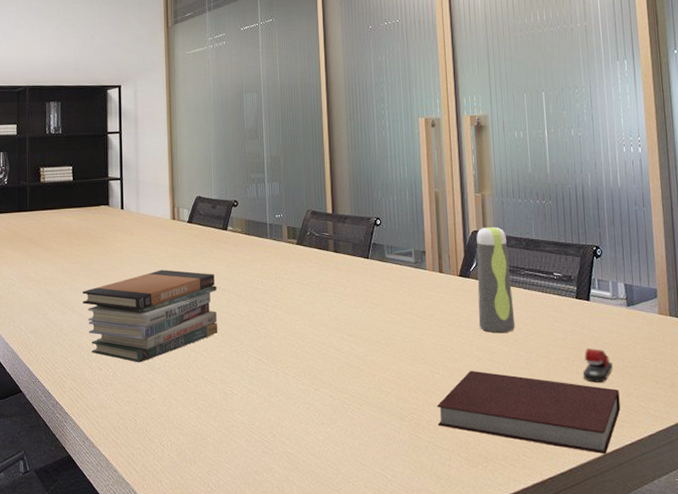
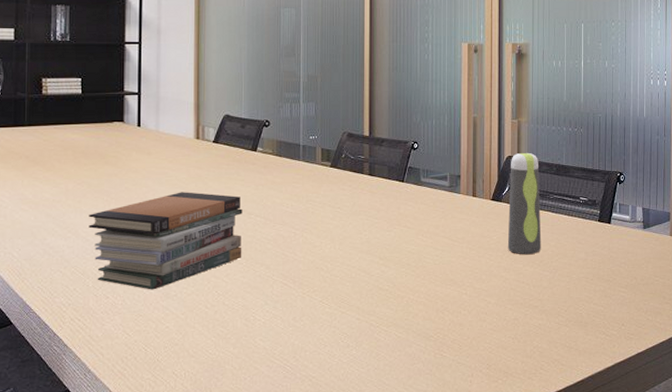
notebook: present [436,370,621,455] -> none [462,290,630,365]
stapler: present [583,349,614,383] -> none [600,268,627,299]

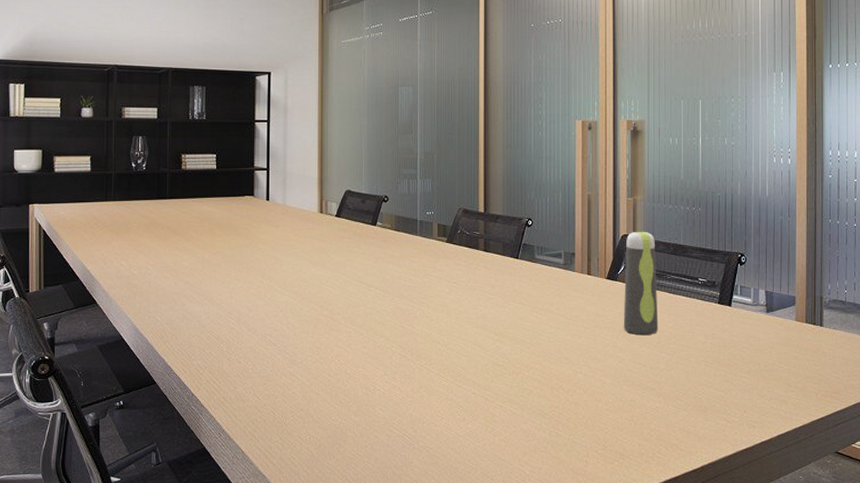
book stack: present [88,192,243,290] -> none [223,263,363,357]

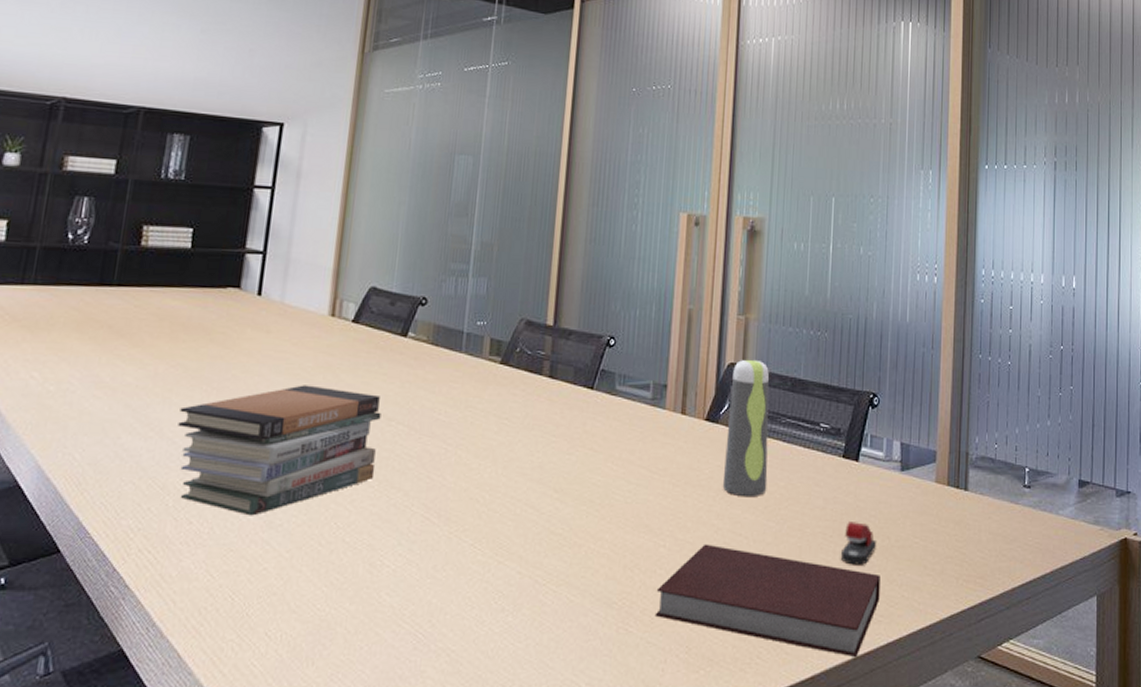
book stack: none [223,263,363,357] -> present [178,385,381,516]
notebook: none [577,370,753,453] -> present [654,544,880,658]
stapler: none [721,352,749,385] -> present [841,522,877,565]

